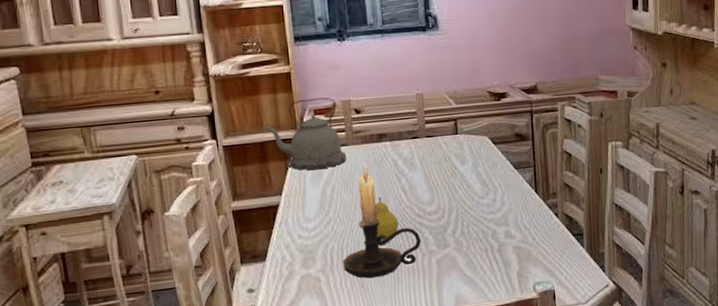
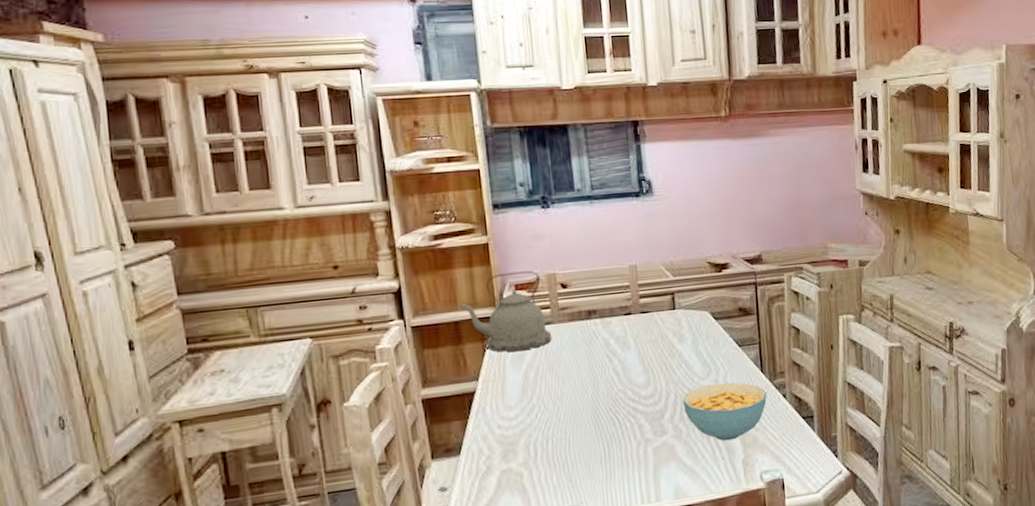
candle holder: present [343,160,422,279] -> none [548,340,636,472]
fruit: present [375,196,399,240] -> none [584,380,611,428]
cereal bowl: none [464,201,541,255] -> present [683,382,767,441]

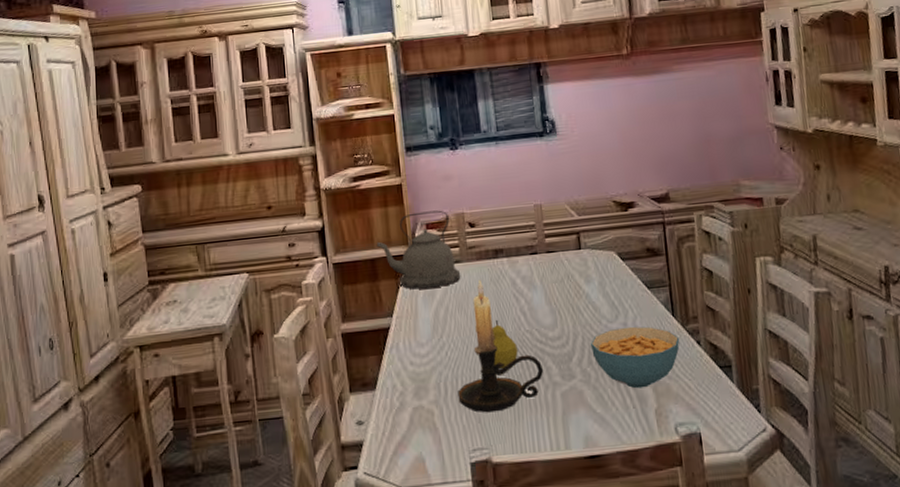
candle holder: none [548,340,636,472] -> present [458,279,544,413]
fruit: none [584,380,611,428] -> present [491,319,518,369]

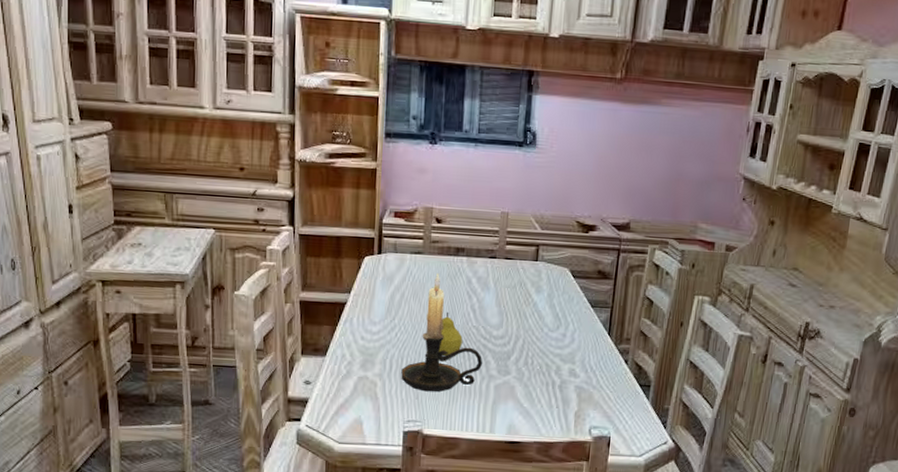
kettle: present [376,210,461,290] -> none [343,199,421,274]
cereal bowl: present [591,326,680,389] -> none [529,337,611,392]

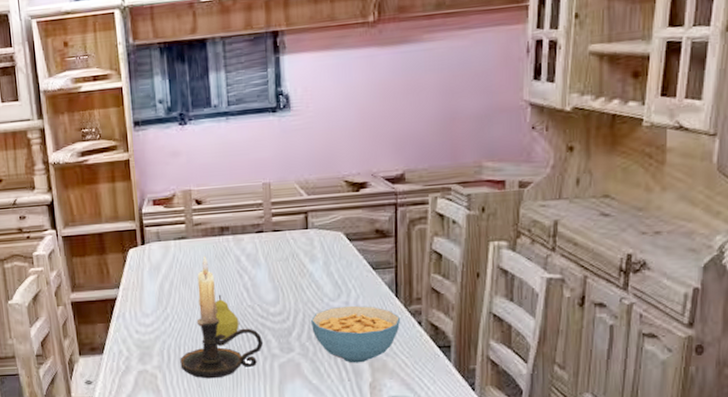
cereal bowl: none [529,337,611,392] -> present [311,305,401,363]

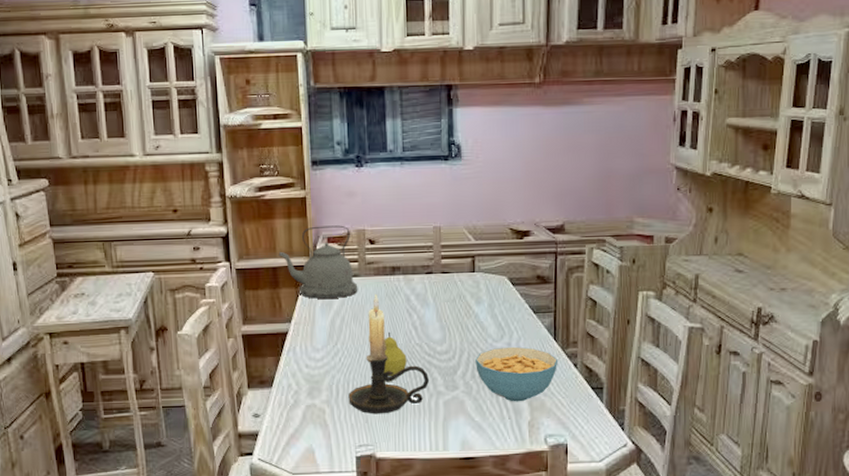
kettle: none [104,186,186,263] -> present [278,225,358,299]

